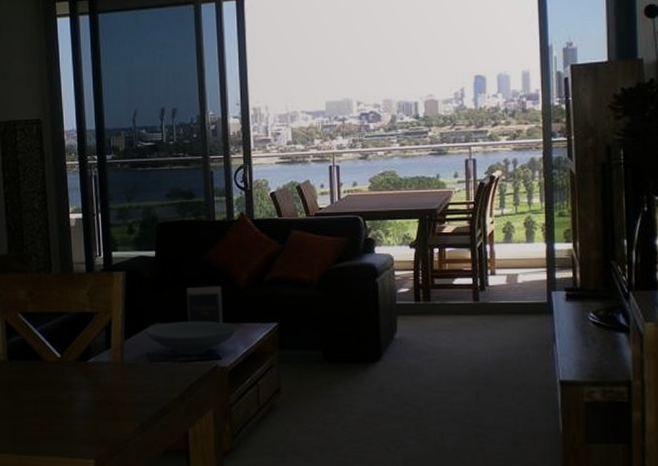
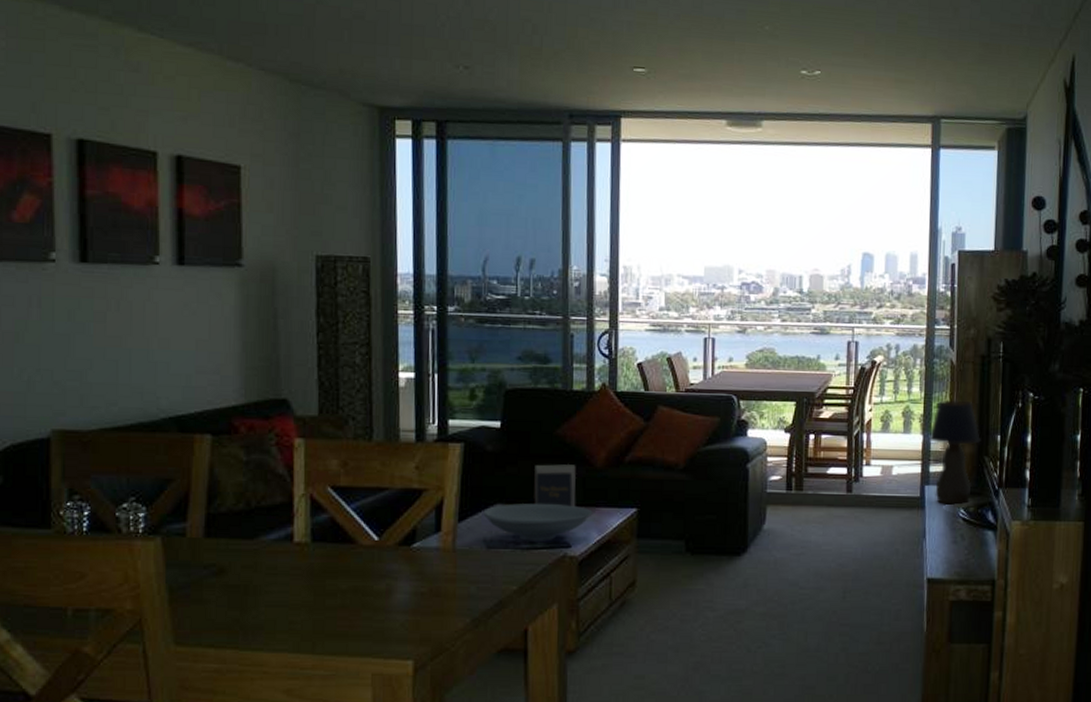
table lamp: none [552,207,607,310] -> present [928,399,981,506]

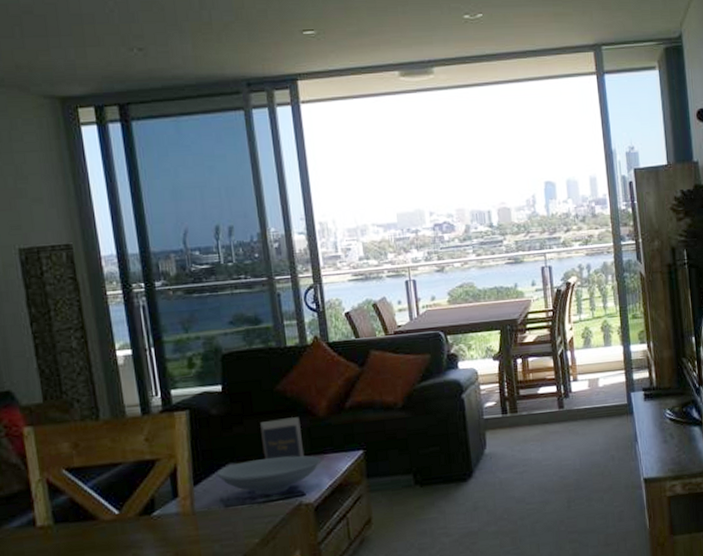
table lamp: present [928,399,981,506] -> none [628,308,678,408]

